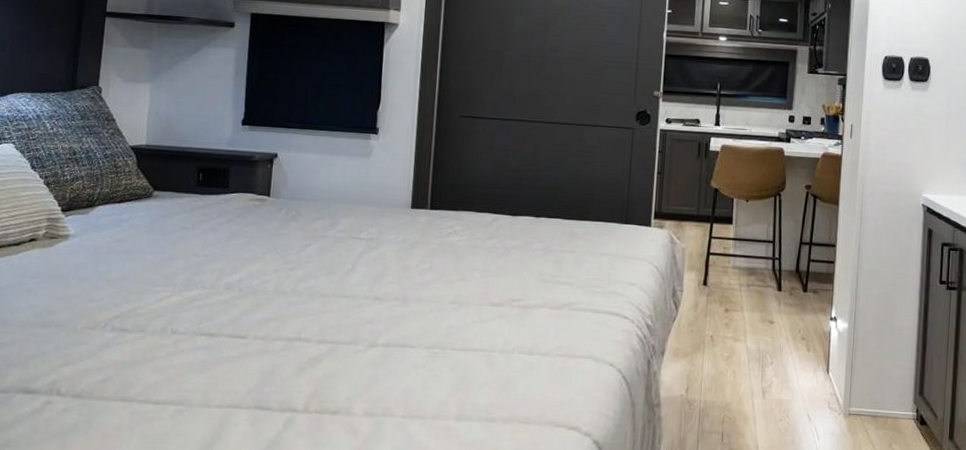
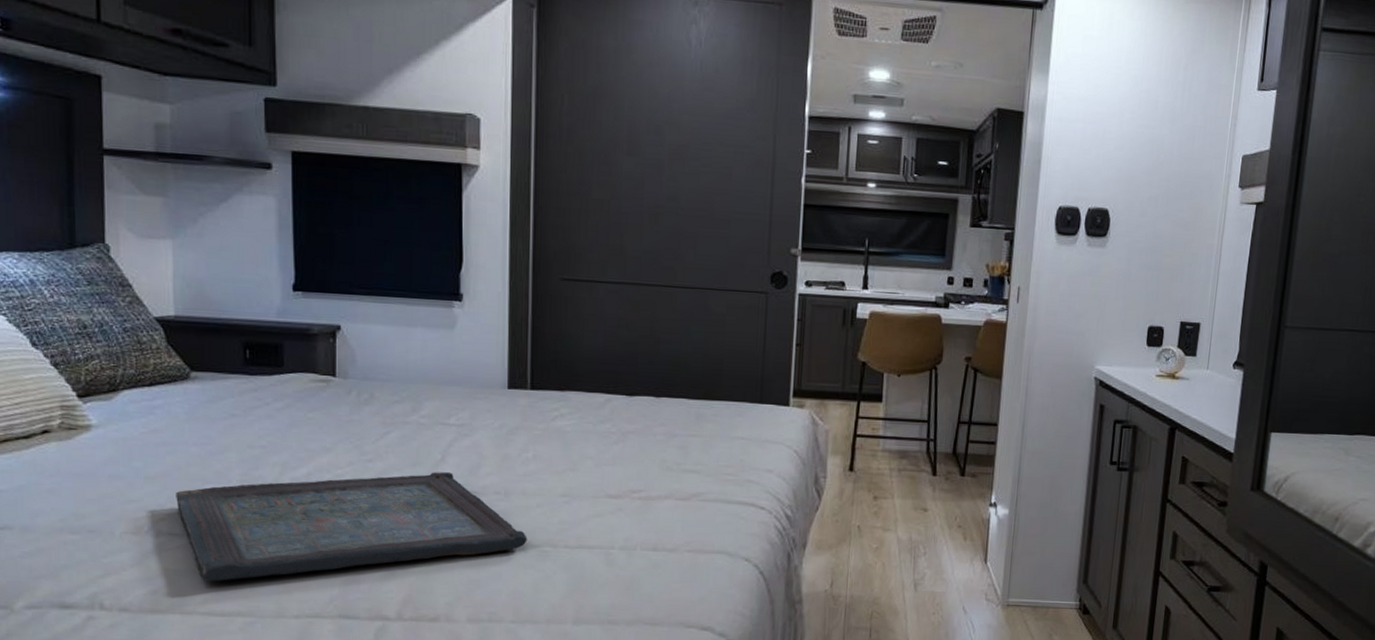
serving tray: none [130,279,420,373] -> present [176,472,527,581]

